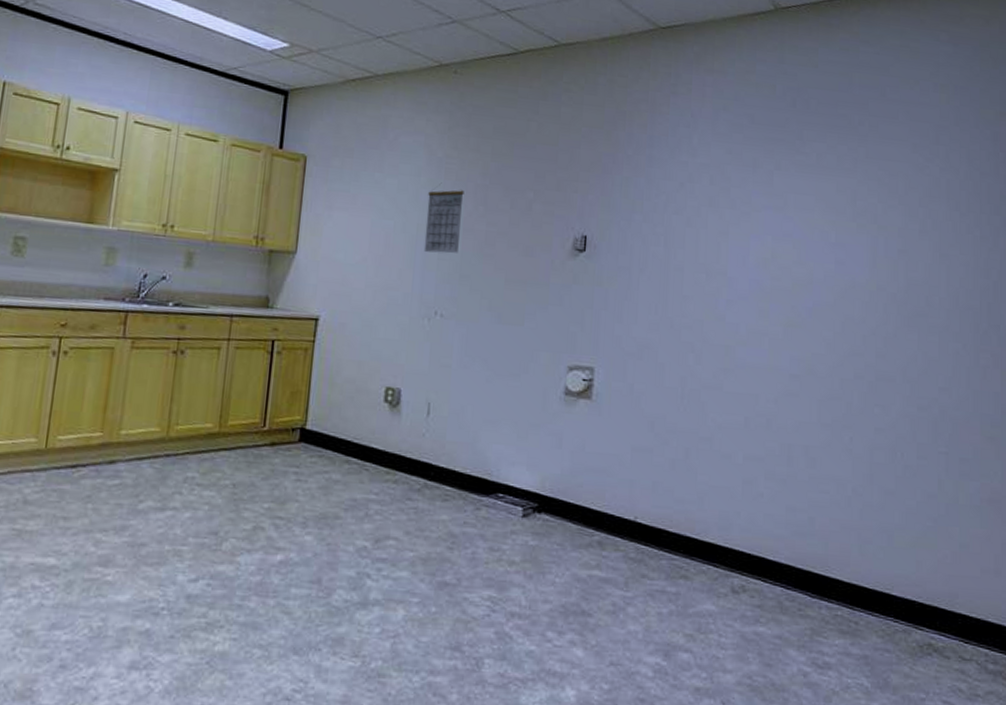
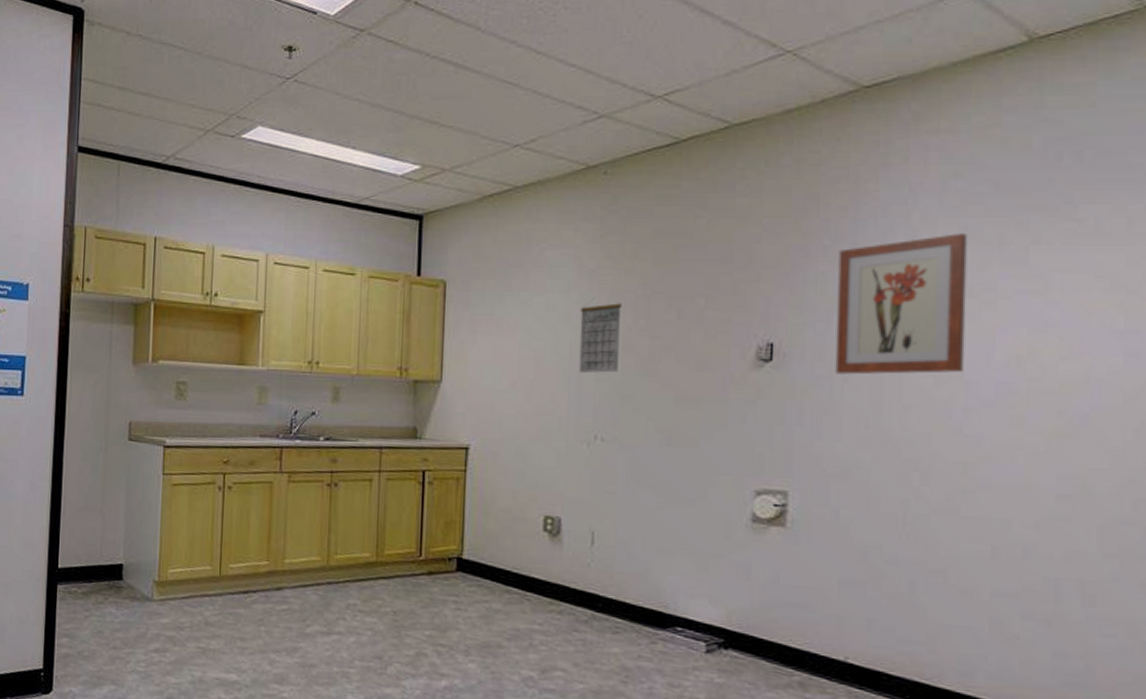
wall art: none [633,155,732,271] -> present [835,233,968,375]

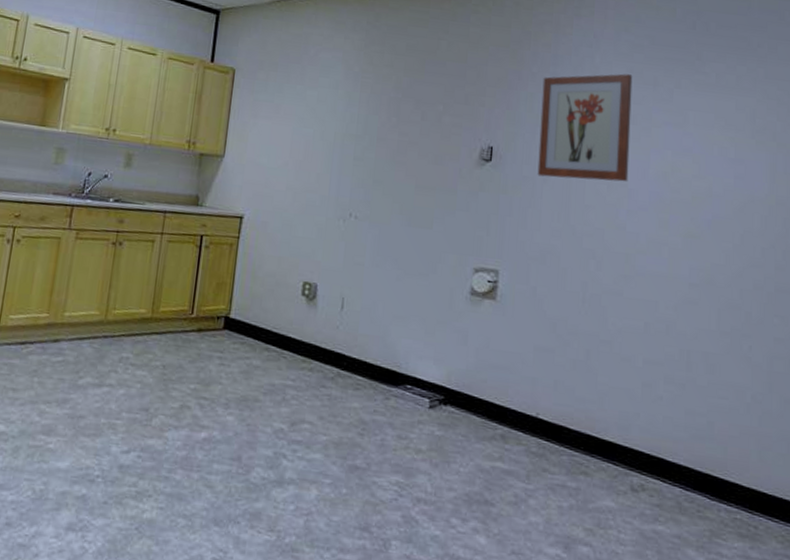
calendar: present [578,296,622,373] -> none [340,95,379,160]

